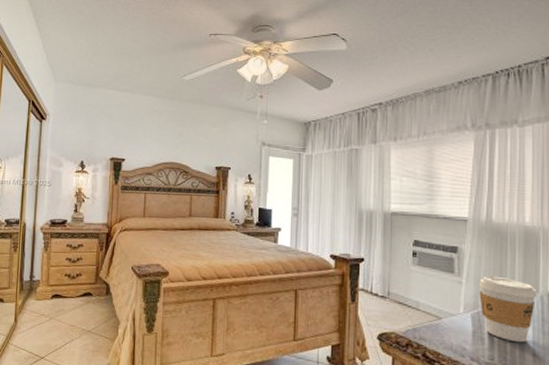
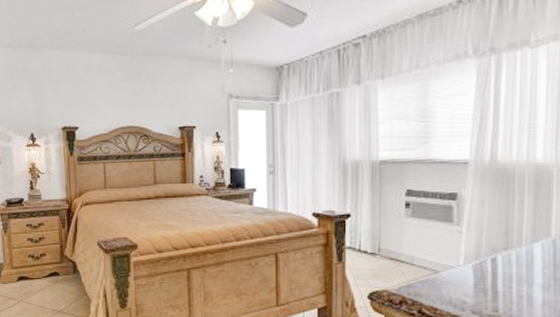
coffee cup: present [479,275,537,343] -> none [482,222,549,292]

